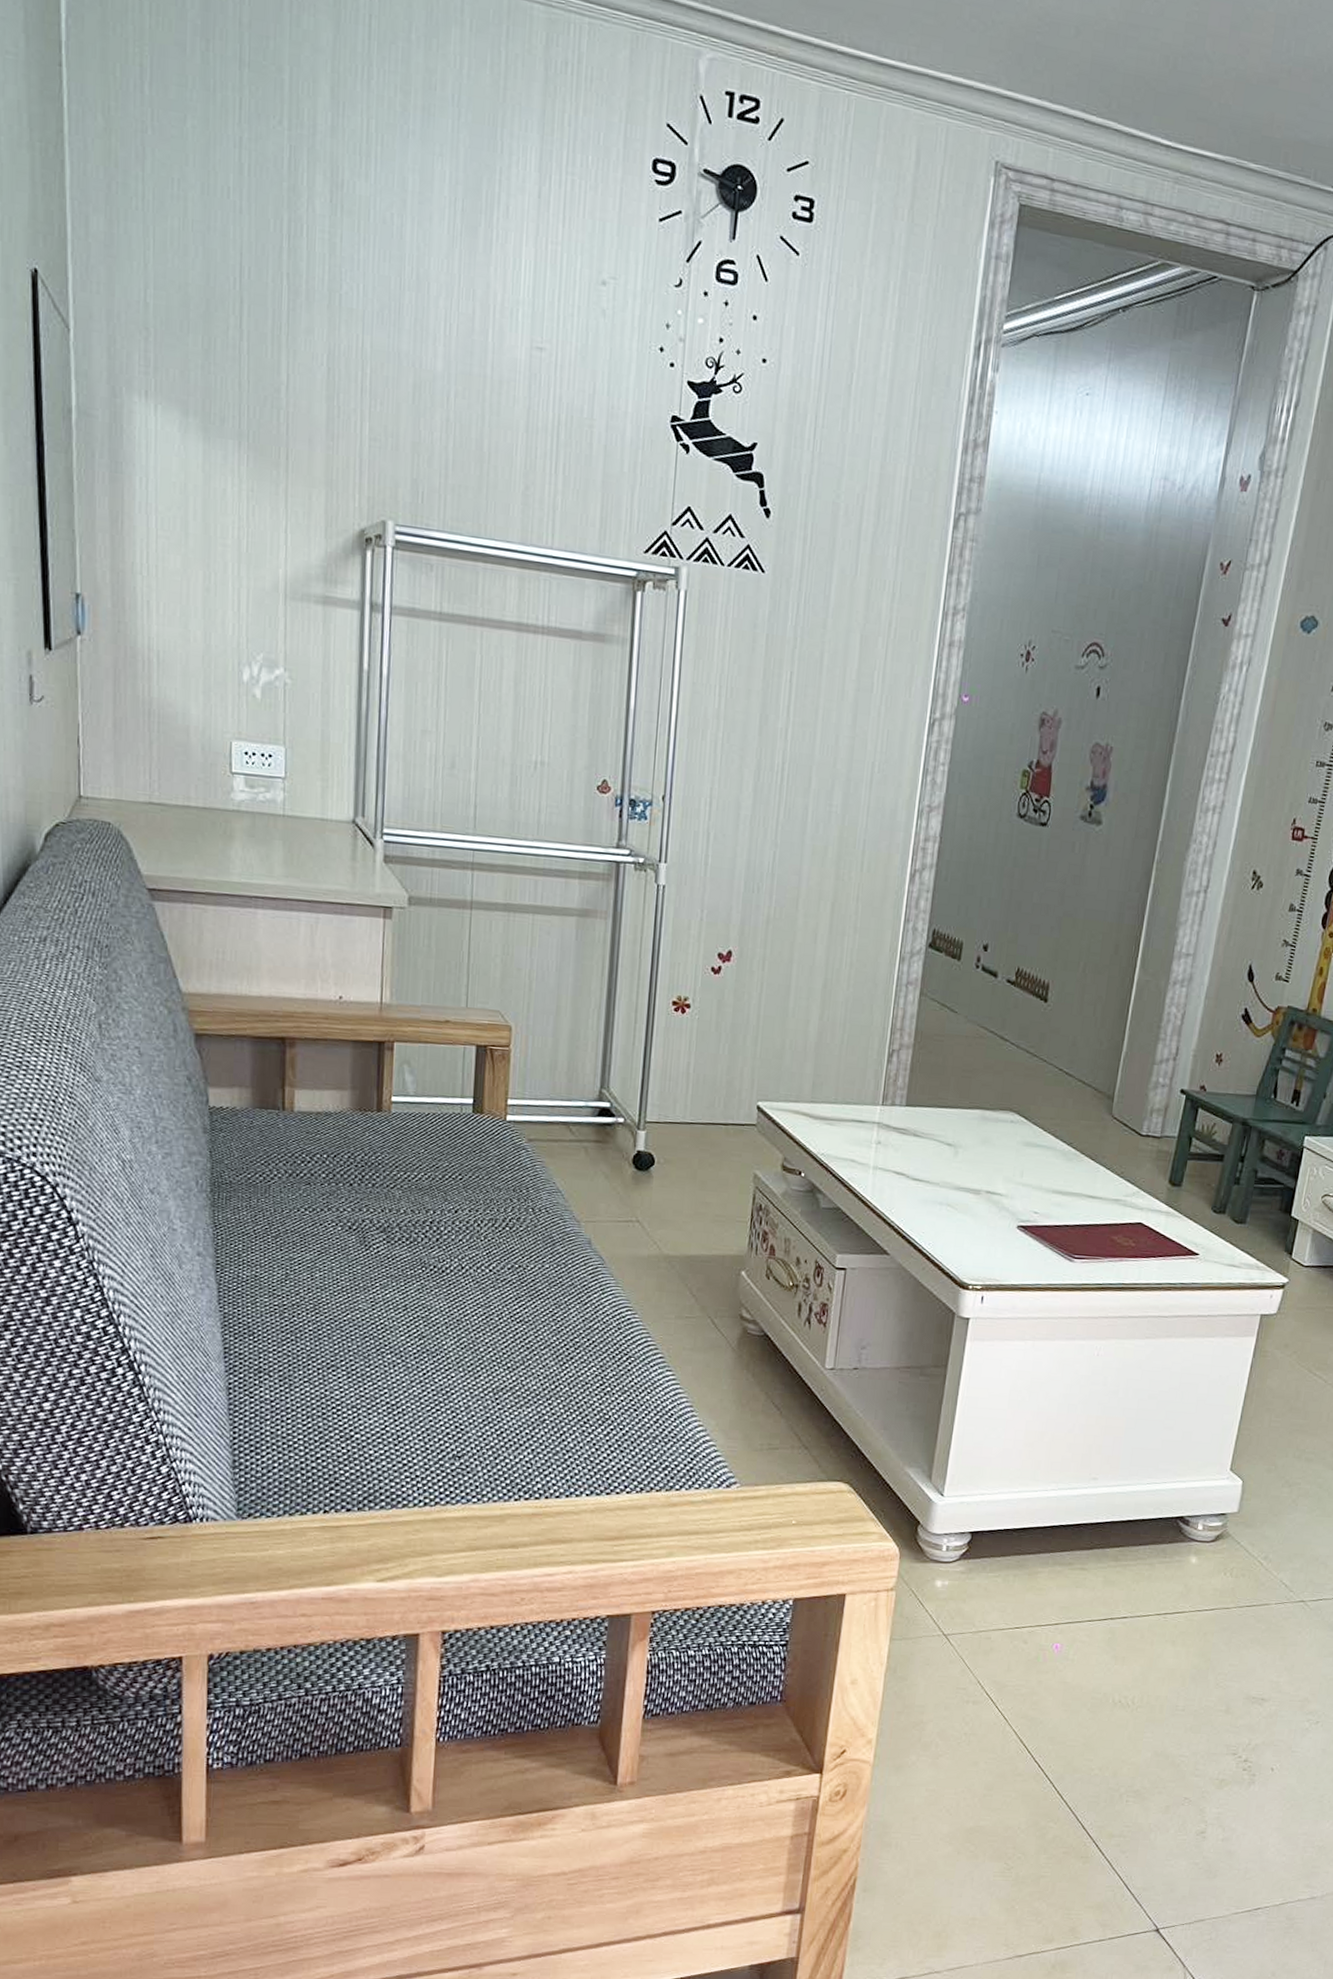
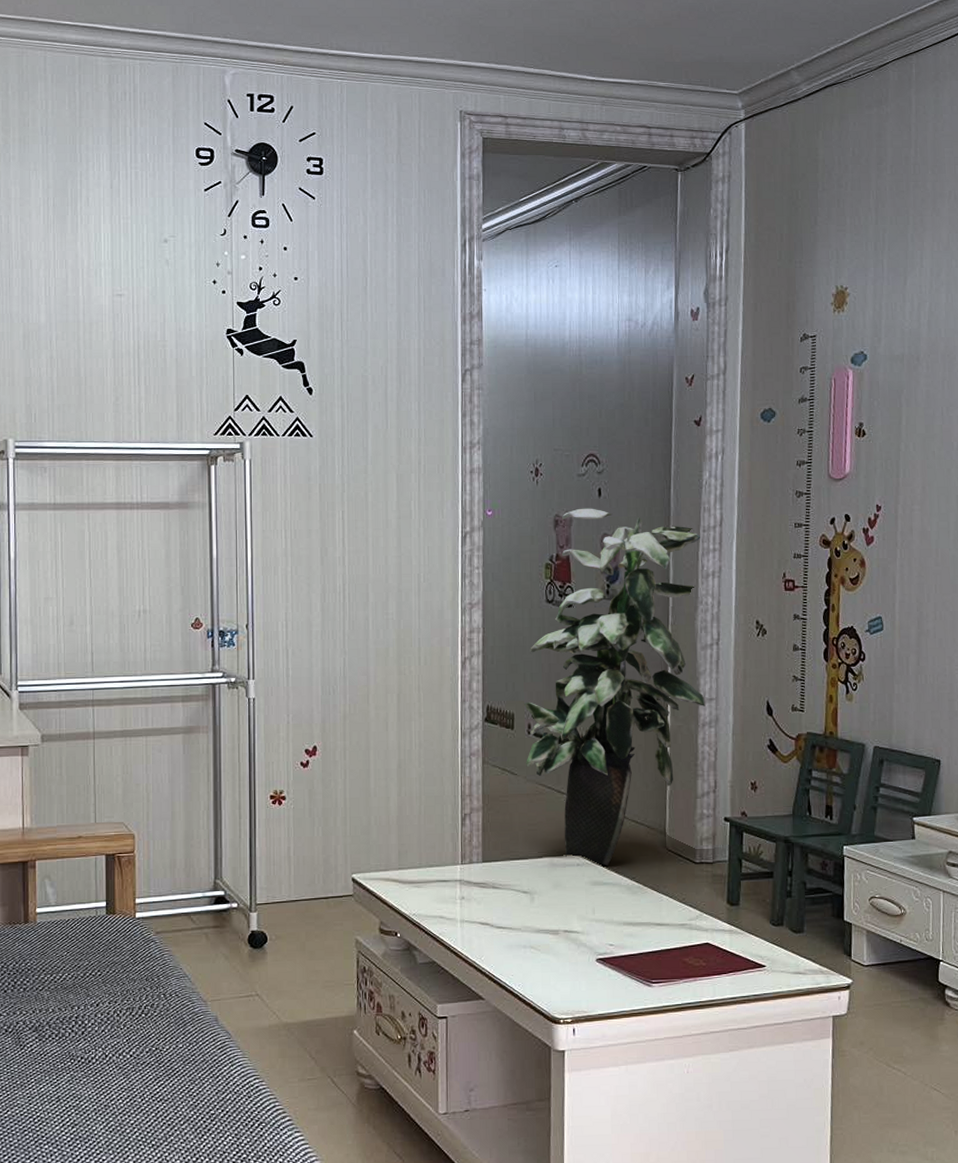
indoor plant: none [969,708,1208,1126] -> present [523,508,706,865]

